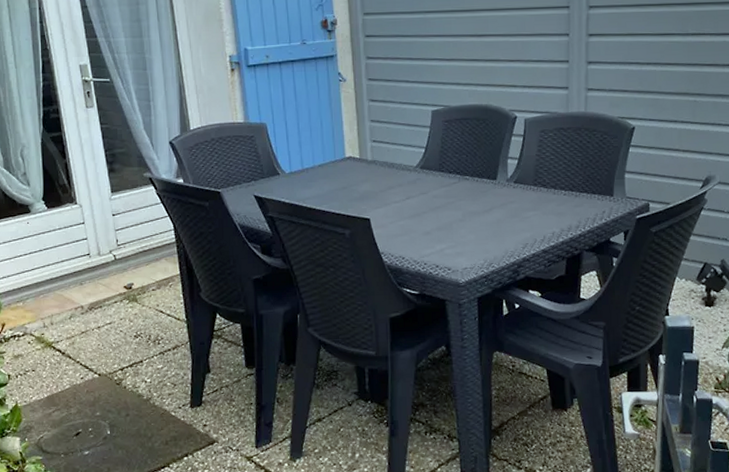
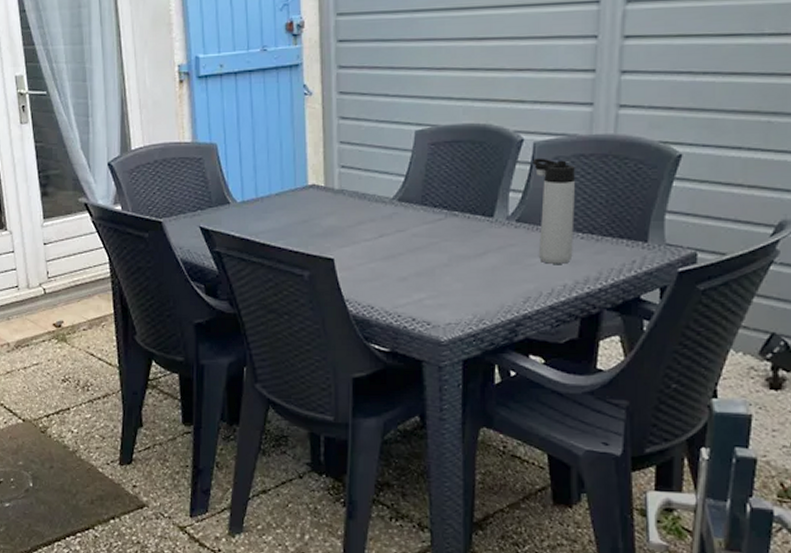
thermos bottle: none [524,131,558,216] -> present [532,158,575,264]

